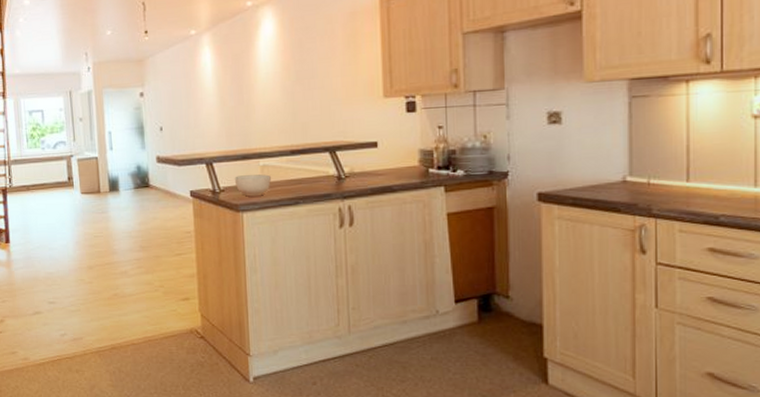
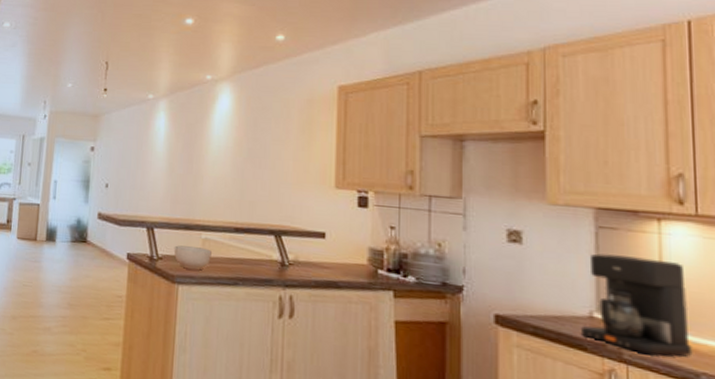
coffee maker: none [616,119,713,207] -> present [581,253,693,356]

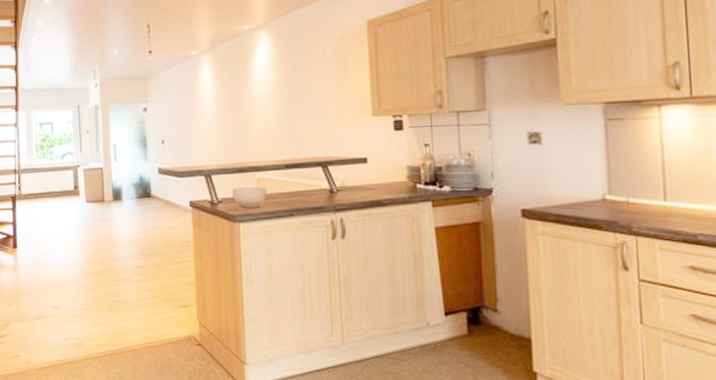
coffee maker: present [581,253,693,356] -> none [596,141,691,225]

